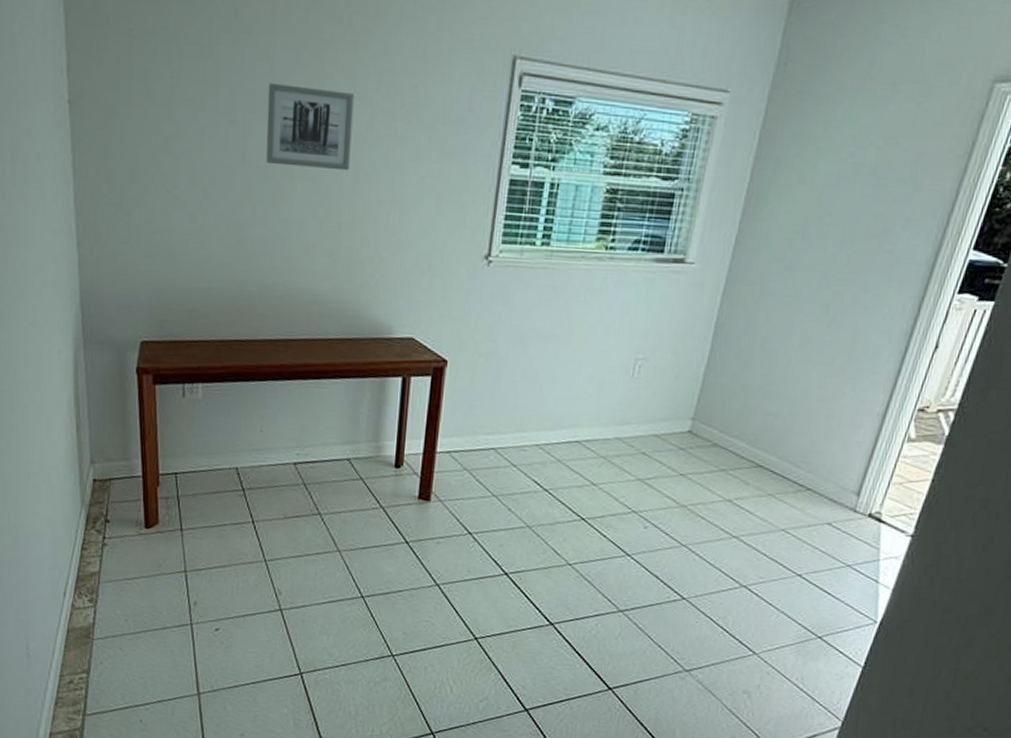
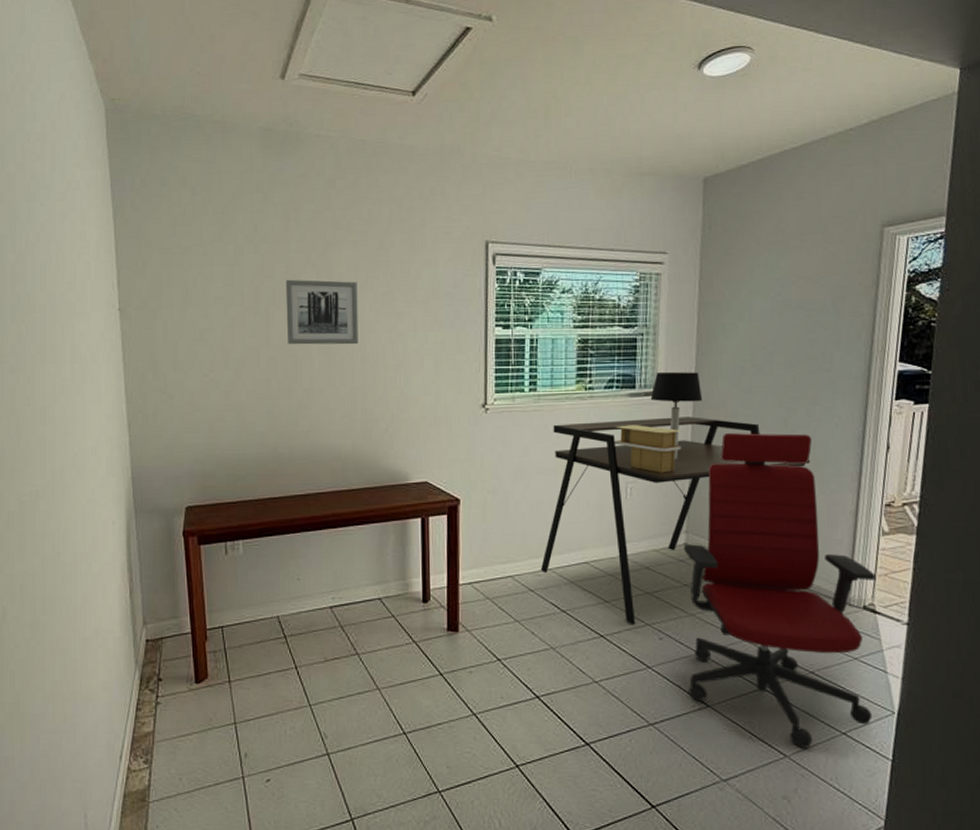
desk: none [526,286,847,511] -> present [540,417,811,625]
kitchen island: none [630,294,708,353] -> present [615,425,682,473]
office chair: none [665,313,890,648] -> present [683,432,876,748]
table lamp: none [678,236,740,338] -> present [650,371,703,459]

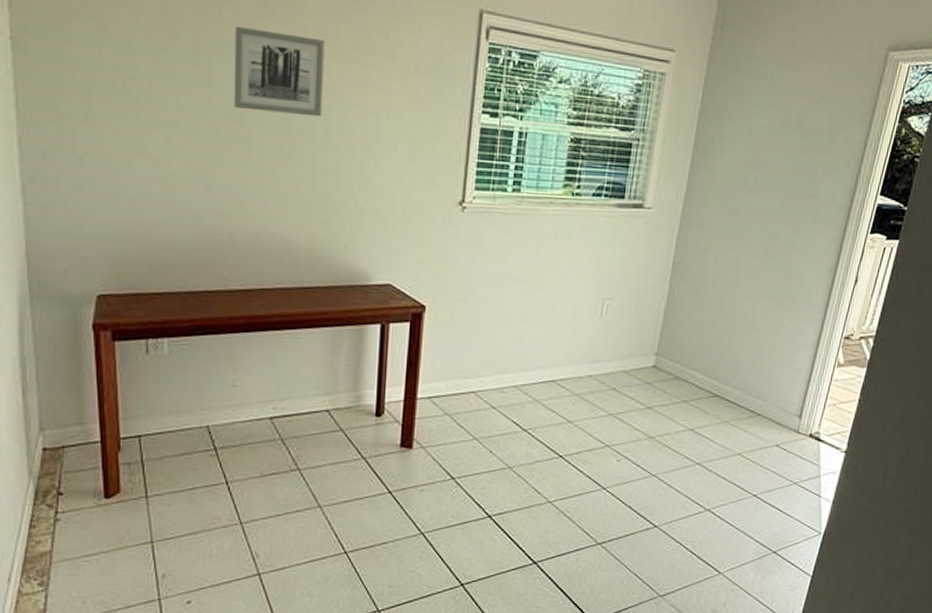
desk: present [540,417,811,625] -> none [505,231,784,446]
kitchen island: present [615,425,682,473] -> none [596,237,666,292]
table lamp: present [650,371,703,459] -> none [638,182,691,278]
office chair: present [683,432,876,748] -> none [638,253,825,566]

